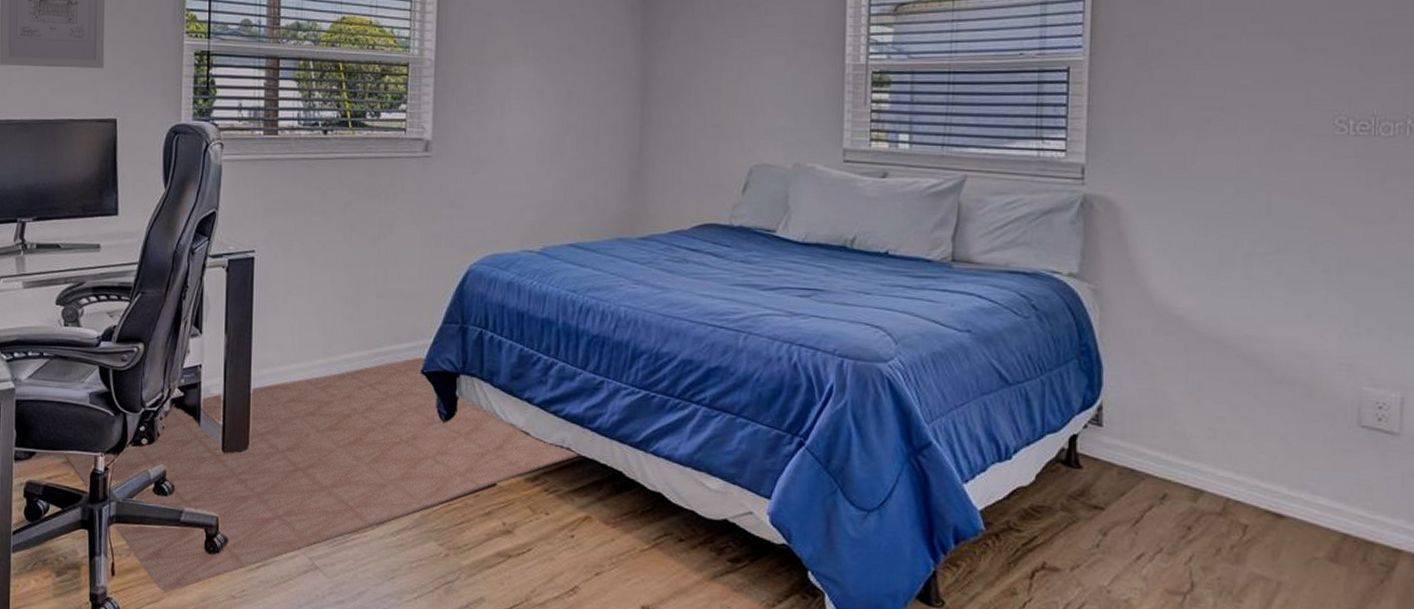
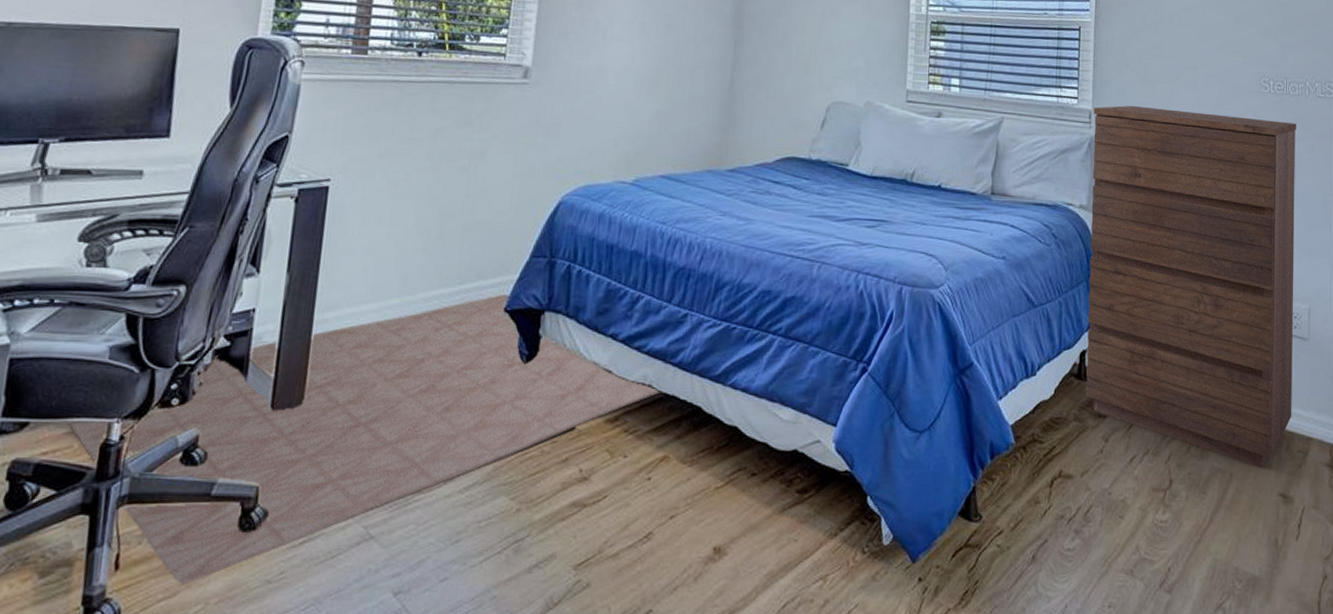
dresser: none [1077,156,1390,581] -> present [1086,105,1297,469]

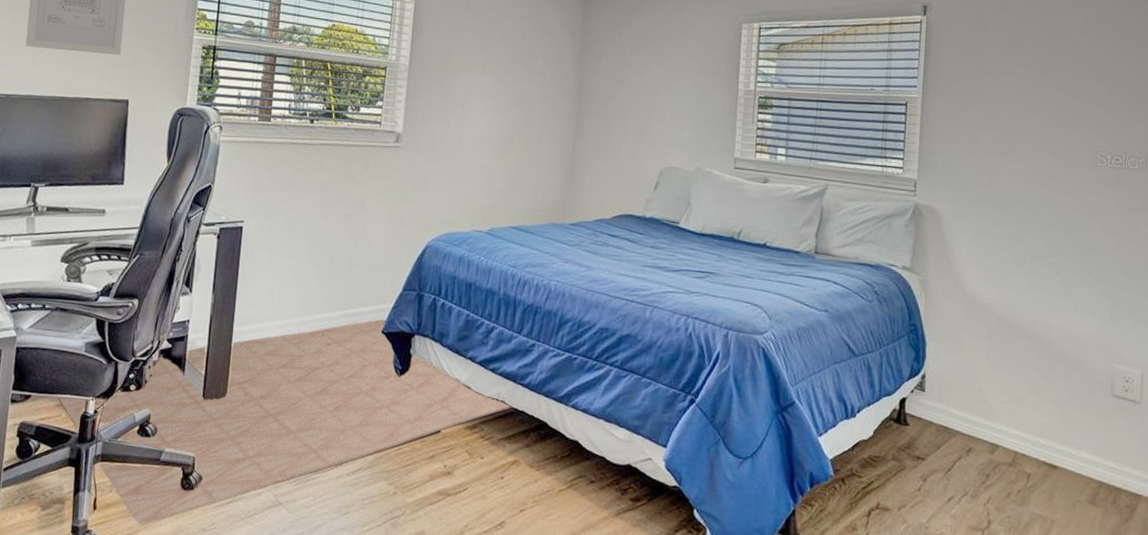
dresser: present [1086,105,1297,469] -> none [905,175,1135,520]

